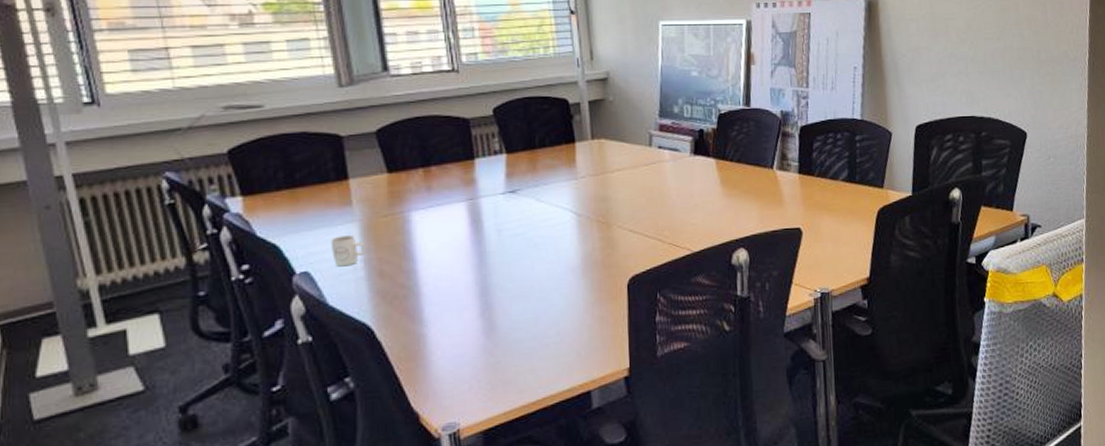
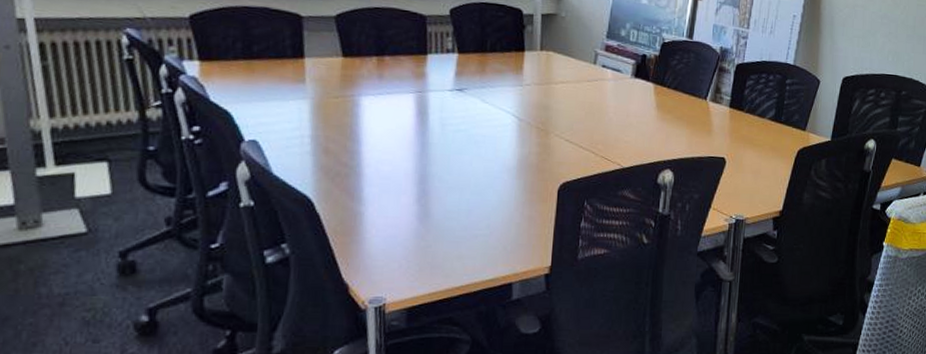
mug: present [330,235,367,267] -> none [280,110,315,140]

